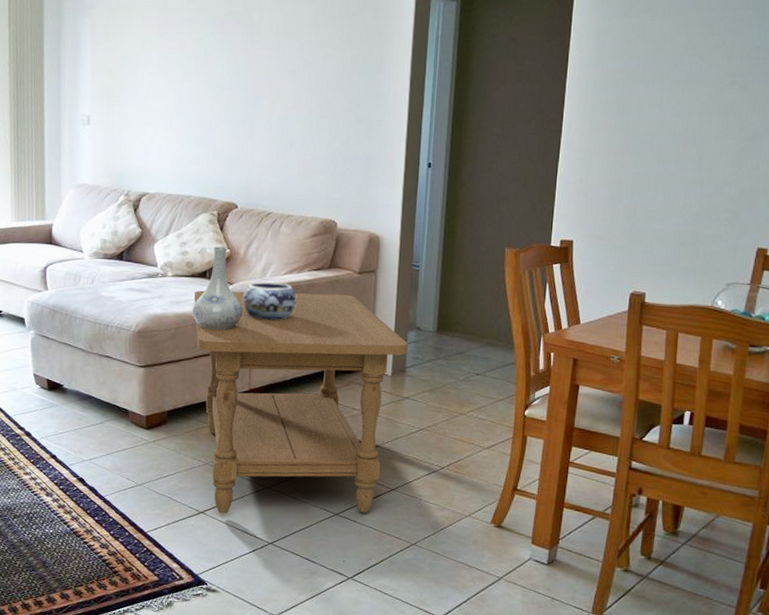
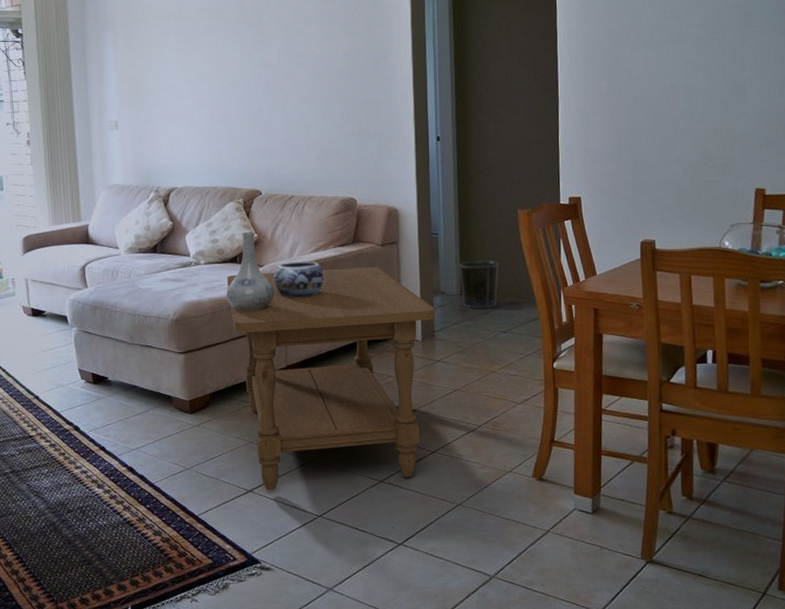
waste bin: none [438,297,480,348] -> present [459,260,500,308]

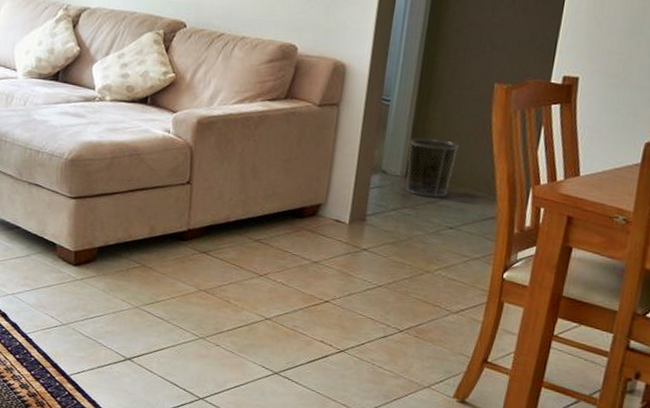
coffee table: present [226,266,435,491] -> none [133,117,371,375]
vase: present [227,232,274,311] -> none [130,69,186,163]
decorative bowl: present [274,261,325,298] -> none [186,111,247,155]

